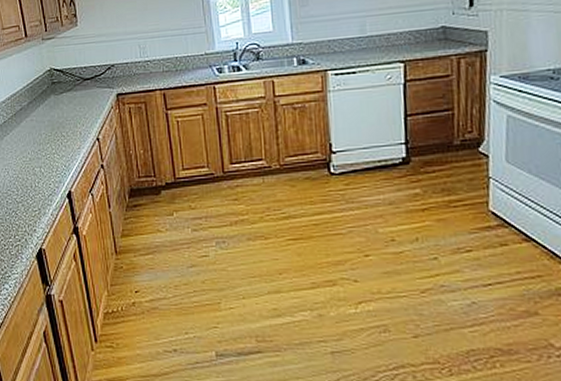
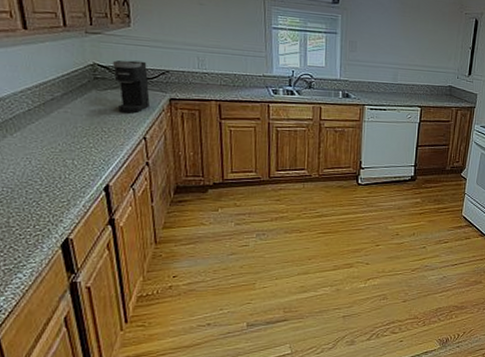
coffee maker: none [65,59,100,115] -> present [112,60,150,114]

